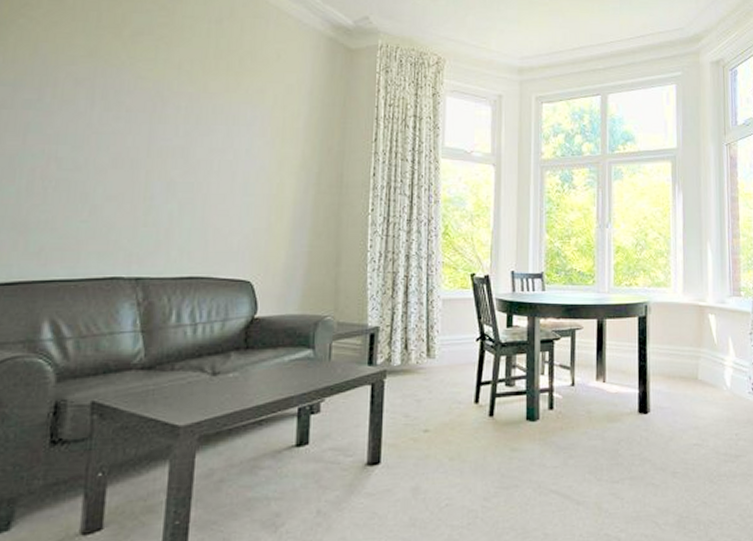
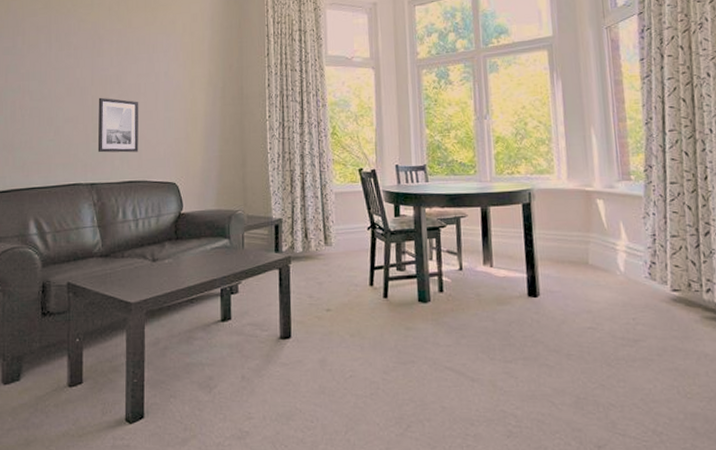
wall art: none [148,173,210,242] -> present [97,97,139,153]

